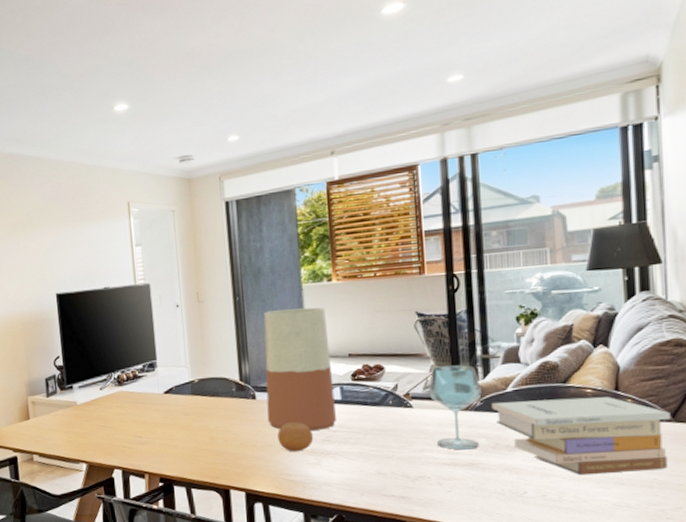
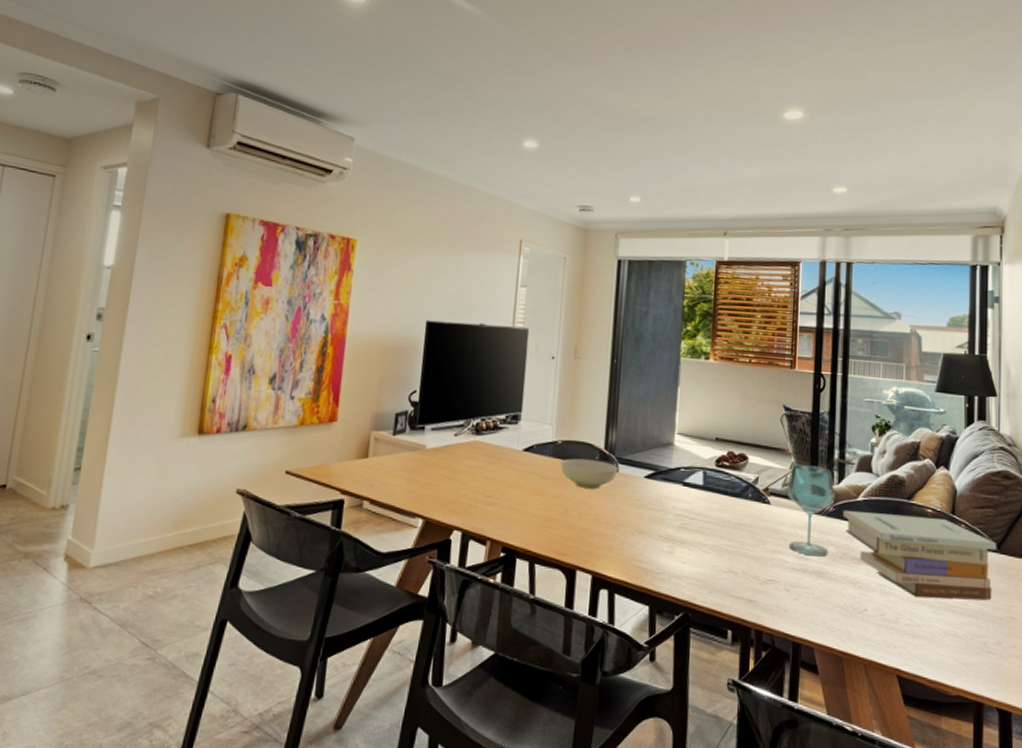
bowl: none [199,391,256,418] -> present [560,458,618,489]
vase: present [263,307,336,430] -> none [626,379,699,515]
fruit: present [277,422,314,452] -> none [634,502,671,536]

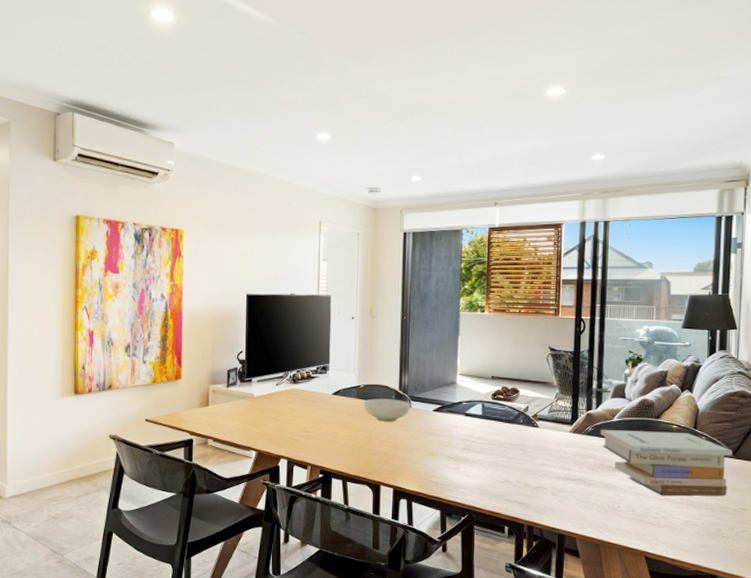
wine glass: present [786,463,835,557] -> none [552,394,594,467]

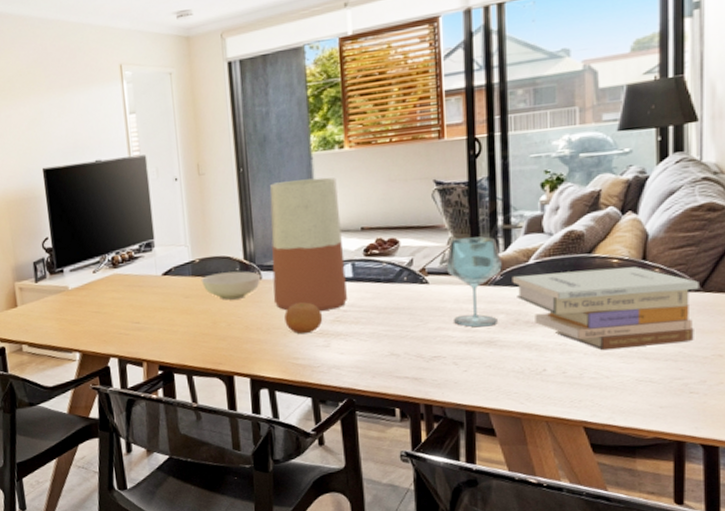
vase: none [418,332,477,439] -> present [270,177,347,311]
fruit: none [426,431,456,457] -> present [284,302,323,334]
wine glass: none [552,394,594,467] -> present [445,236,502,327]

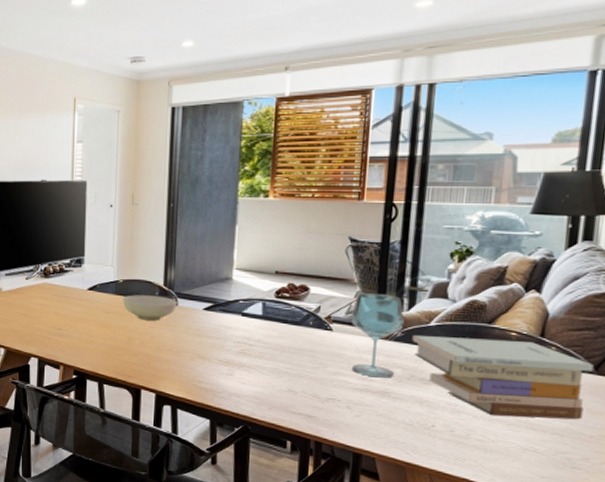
vase: present [270,177,347,311] -> none [186,221,258,342]
fruit: present [284,302,323,334] -> none [194,332,230,361]

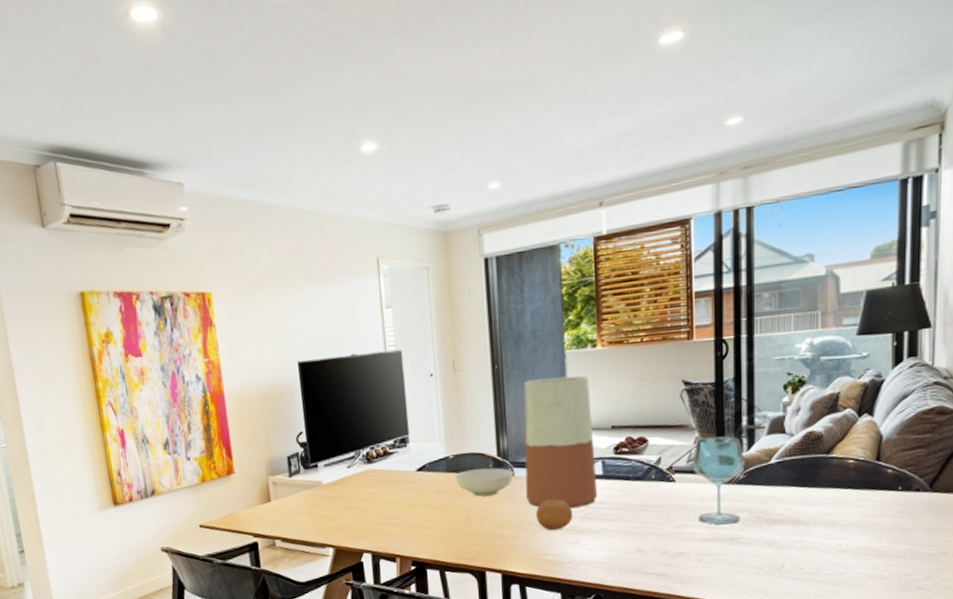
vase: none [186,221,258,342] -> present [523,375,597,508]
fruit: none [194,332,230,361] -> present [536,499,573,531]
books: present [412,334,594,420] -> none [754,467,928,547]

